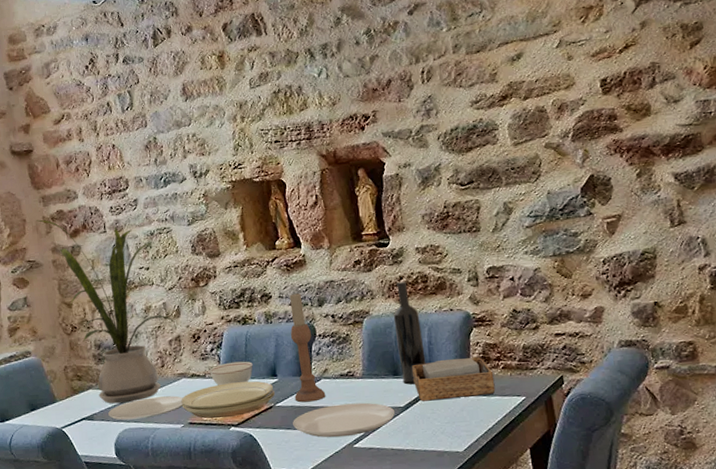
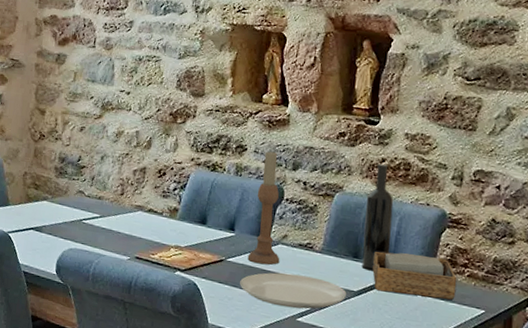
house plant: present [35,219,175,404] -> none [28,20,144,223]
plate: present [108,395,184,420] -> none [57,222,135,243]
plate: present [181,381,275,419] -> none [132,225,229,262]
bowl: present [209,361,253,386] -> none [167,205,213,230]

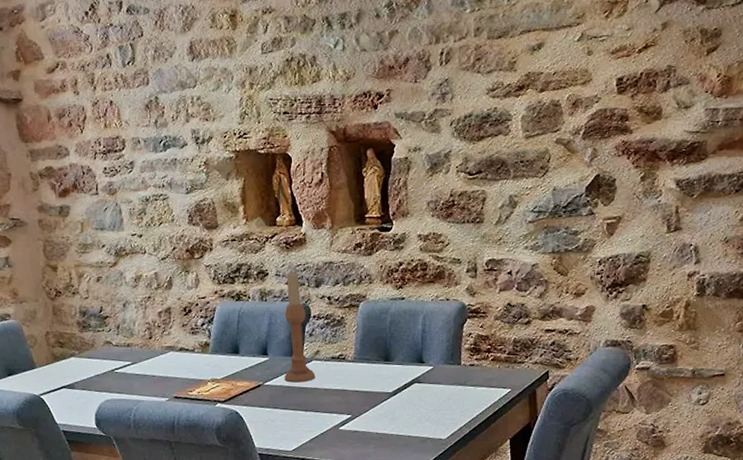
plate: present [240,272,346,309] -> none [280,386,382,419]
wine bottle: present [362,163,394,271] -> none [389,267,418,371]
napkin holder: present [372,251,457,301] -> none [403,347,483,388]

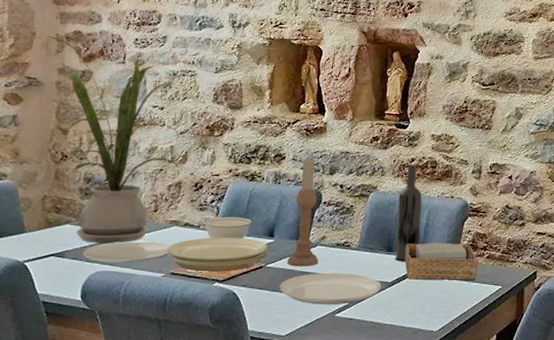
house plant: none [22,175,166,373] -> present [47,36,179,244]
plate: none [90,368,170,391] -> present [82,241,170,263]
plate: none [167,358,264,394] -> present [167,237,268,273]
bowl: none [198,338,244,362] -> present [204,216,252,239]
plate: none [280,386,382,419] -> present [279,272,381,305]
wine bottle: none [389,267,418,371] -> present [395,163,423,262]
napkin holder: none [403,347,483,388] -> present [404,242,478,281]

